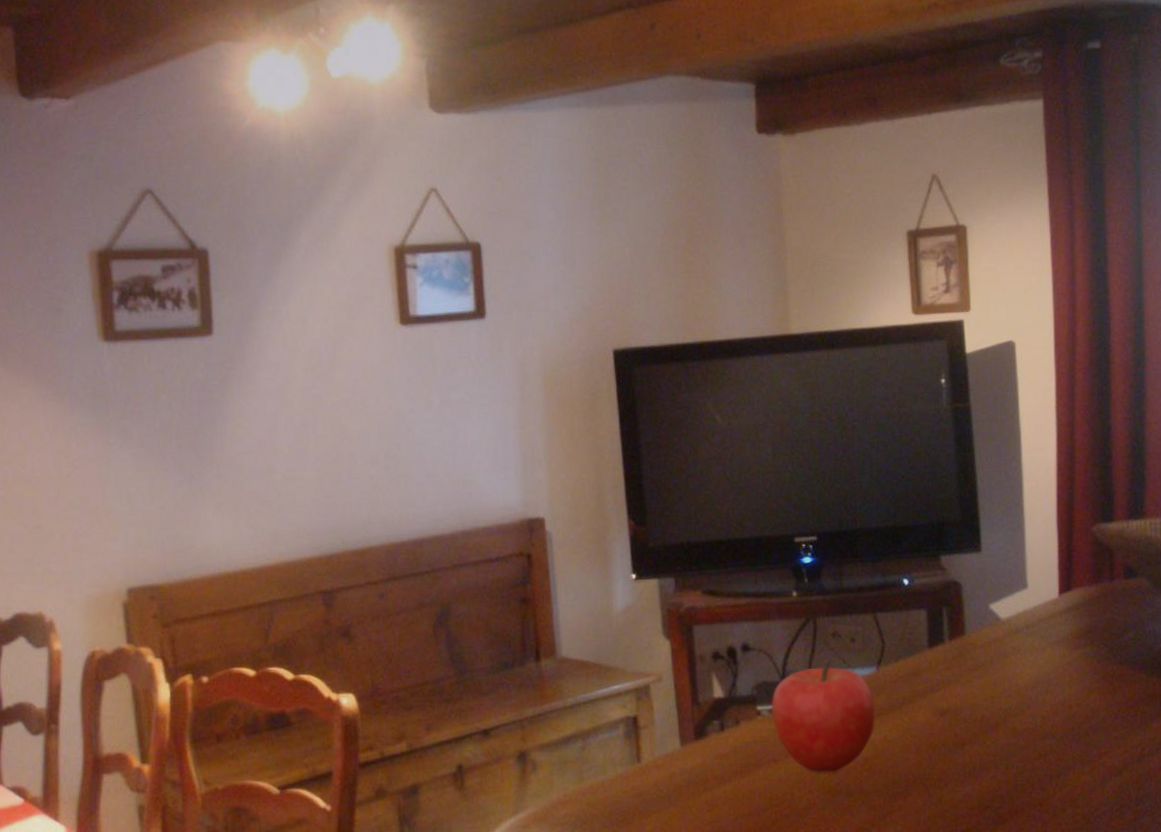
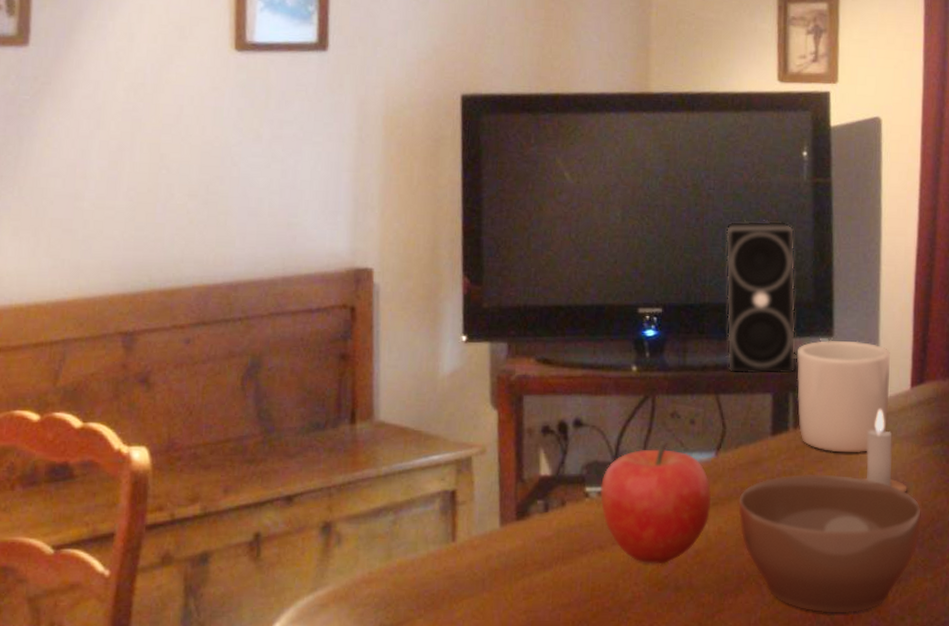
stereo: none [873,446,947,592] -> present [726,220,796,374]
bowl: none [901,680,1076,809] -> present [738,474,921,613]
mug: none [946,554,1039,660] -> present [795,340,891,453]
candle: none [1016,617,1061,694] -> present [861,409,907,493]

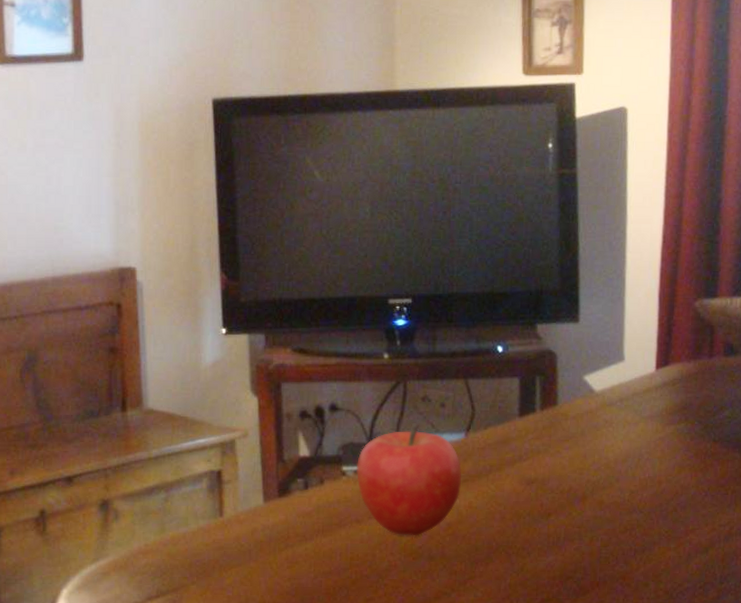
stereo: present [726,220,796,374] -> none [473,212,542,359]
bowl: present [738,474,921,613] -> none [487,452,665,580]
mug: present [795,340,891,453] -> none [541,325,636,432]
candle: present [861,409,907,493] -> none [606,390,652,469]

